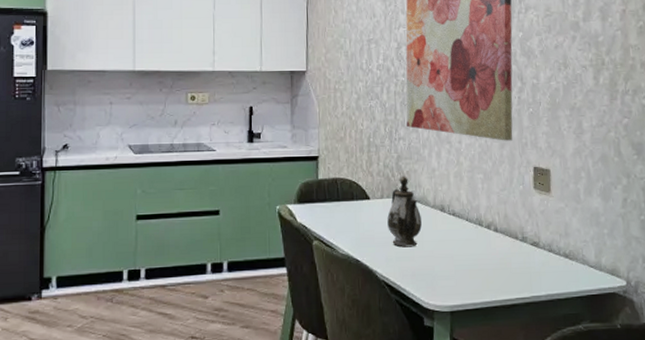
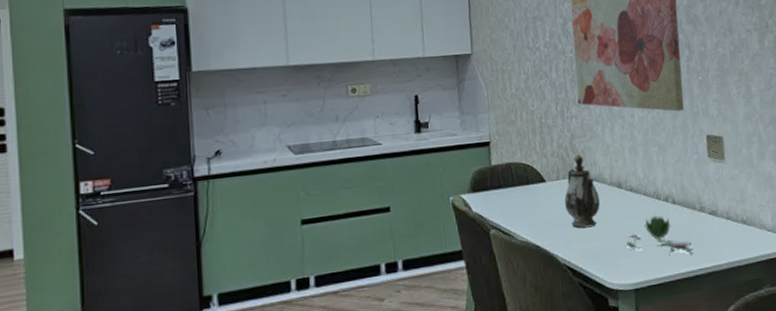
flower: none [445,241,513,282] -> present [626,215,693,254]

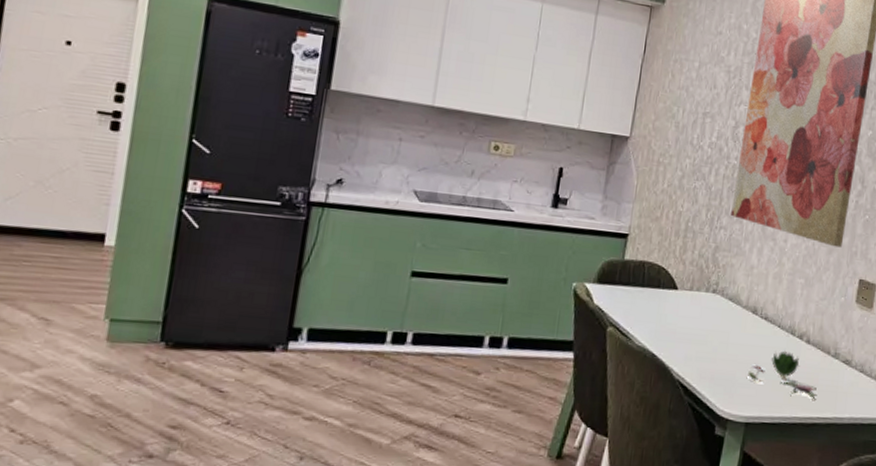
teapot: present [564,155,600,229] -> none [692,269,731,348]

